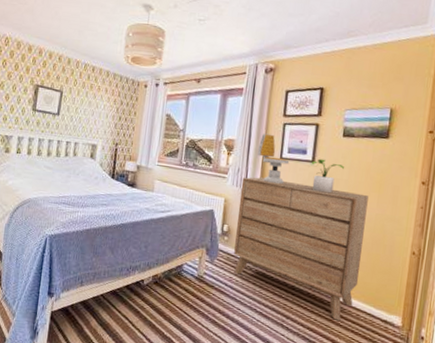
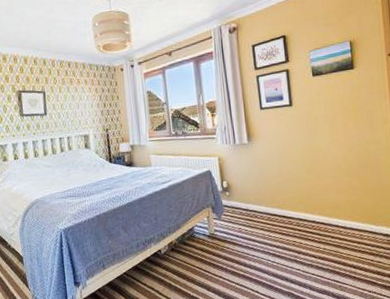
dresser: present [234,177,369,321] -> none [230,124,355,245]
chair: present [258,133,290,184] -> none [238,88,270,134]
potted plant: present [311,158,344,194] -> none [289,100,320,132]

